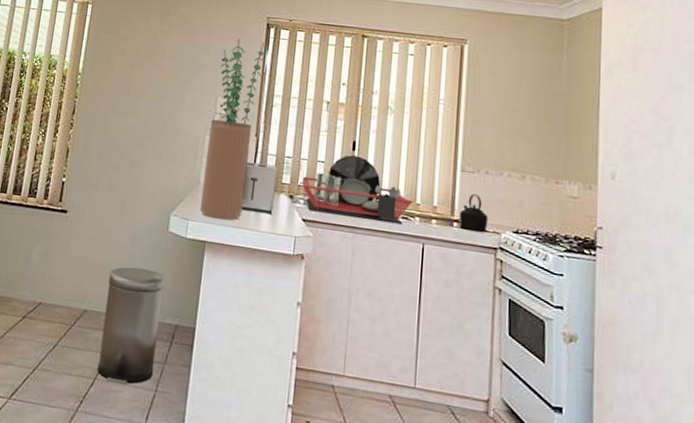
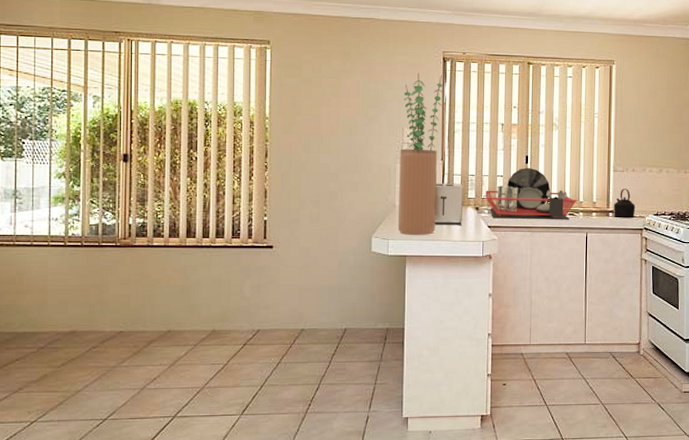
pedal bin: present [97,267,165,385] -> none [320,286,373,385]

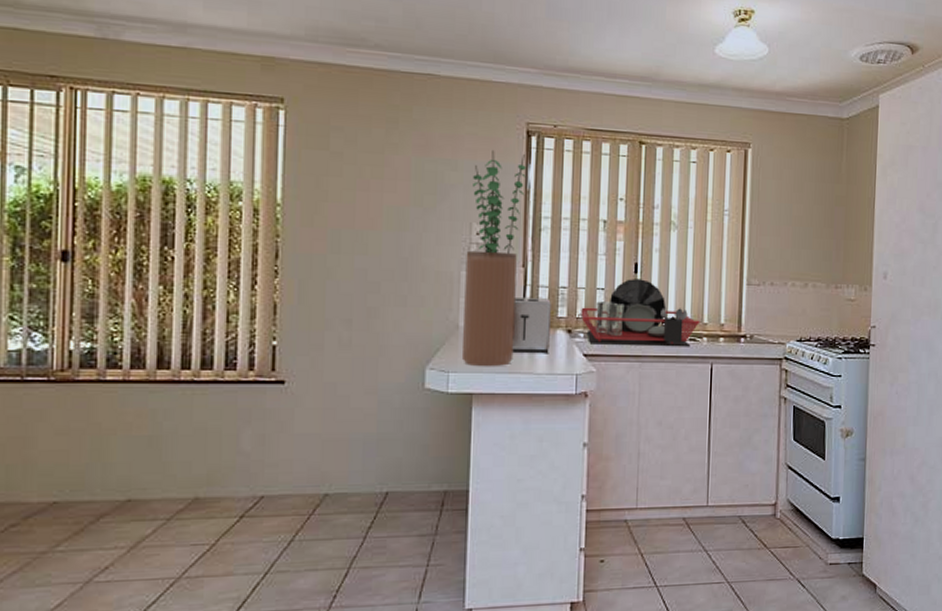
kettle: present [613,189,636,219] -> none [745,307,774,345]

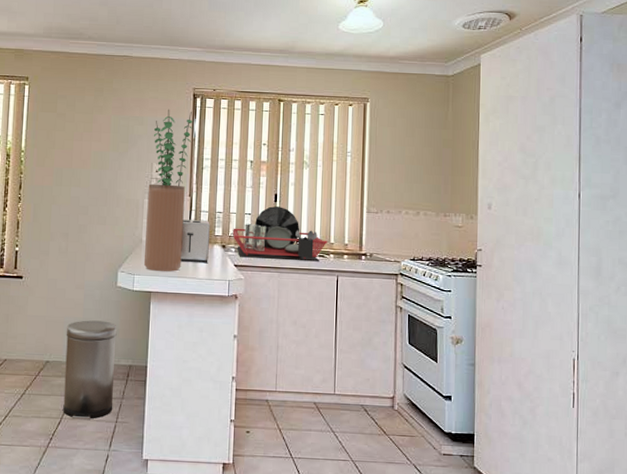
pedal bin: none [351,435,426,568] -> present [63,320,117,420]

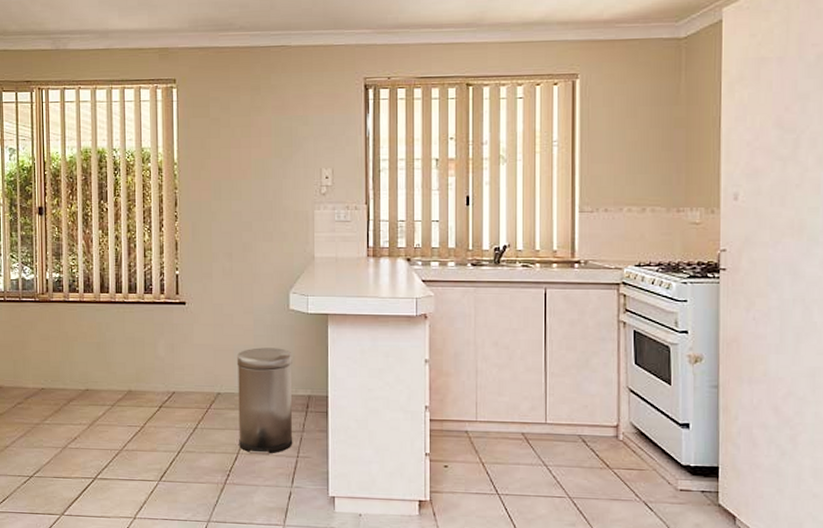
vase: present [143,109,193,272] -> none [317,104,365,292]
toaster: present [180,220,210,264] -> none [359,231,391,280]
dish rack: present [233,205,328,262] -> none [418,209,532,273]

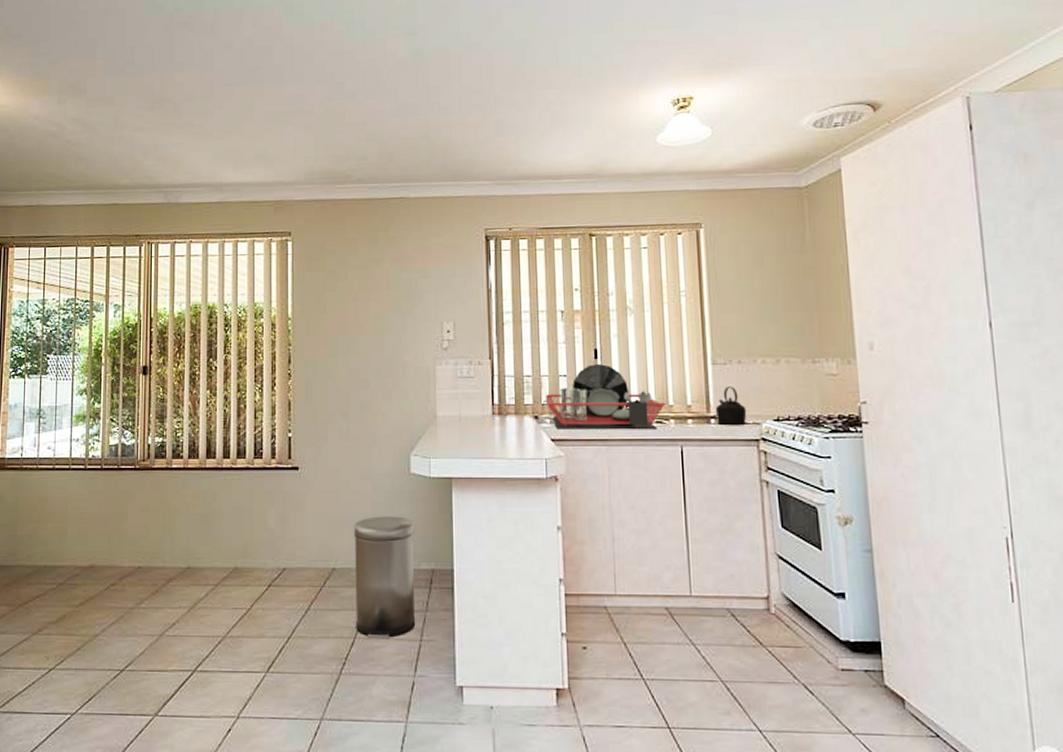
dish rack: none [418,209,532,273] -> present [546,363,666,431]
kettle: none [579,233,610,271] -> present [715,386,747,426]

